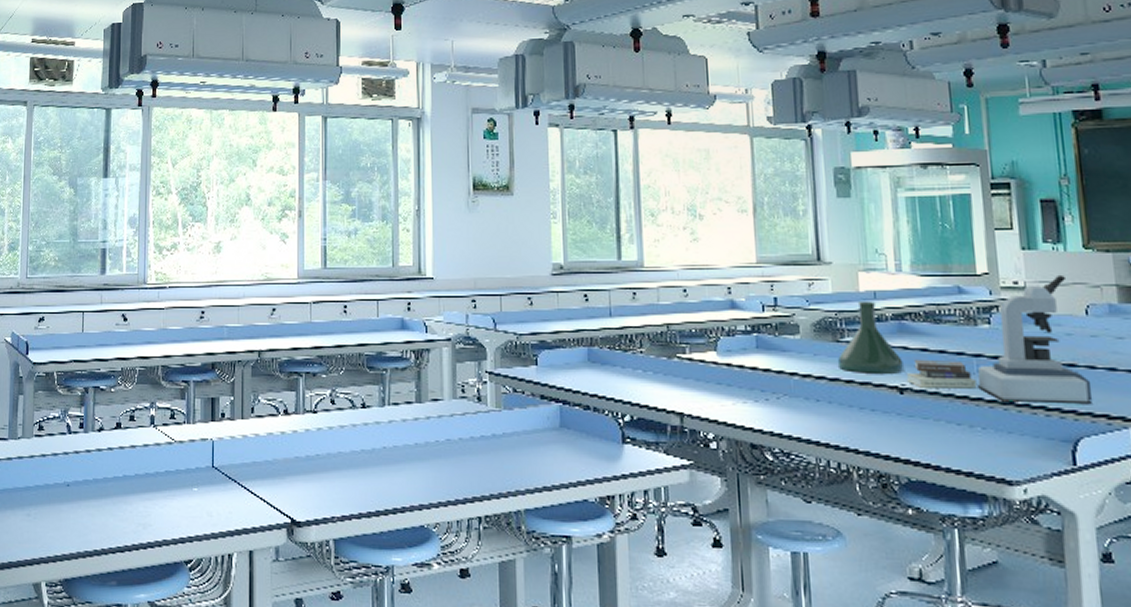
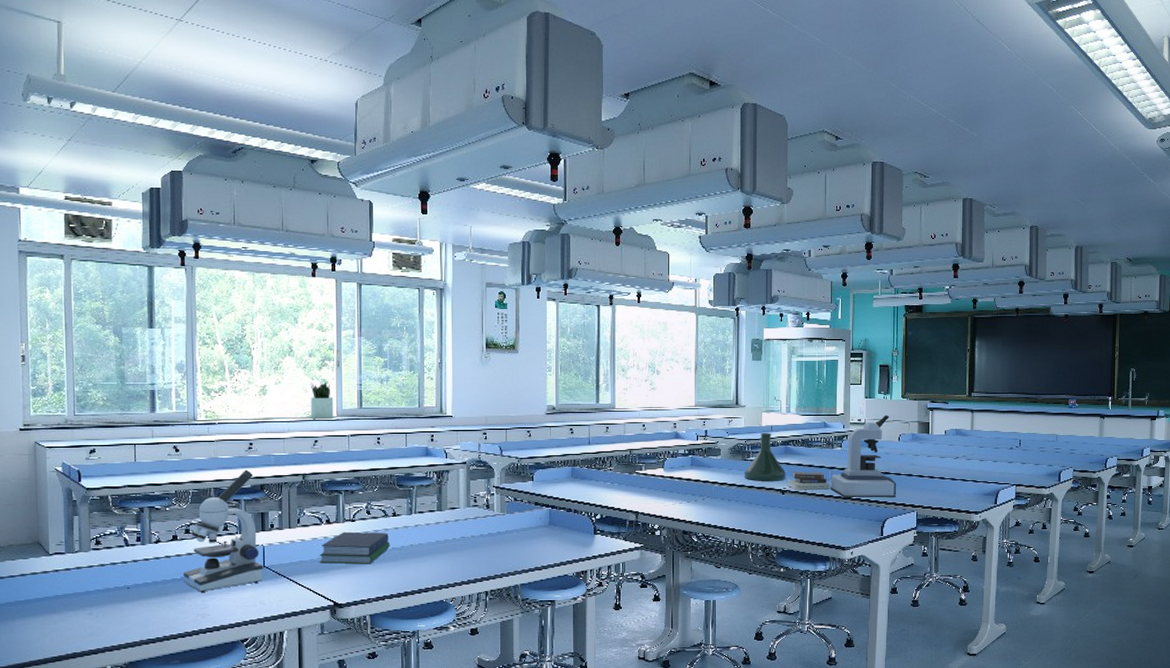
microscope: none [125,344,212,497] -> present [183,469,264,593]
planter: none [265,236,296,283] -> present [308,381,335,420]
book: none [275,426,358,471] -> present [319,531,390,564]

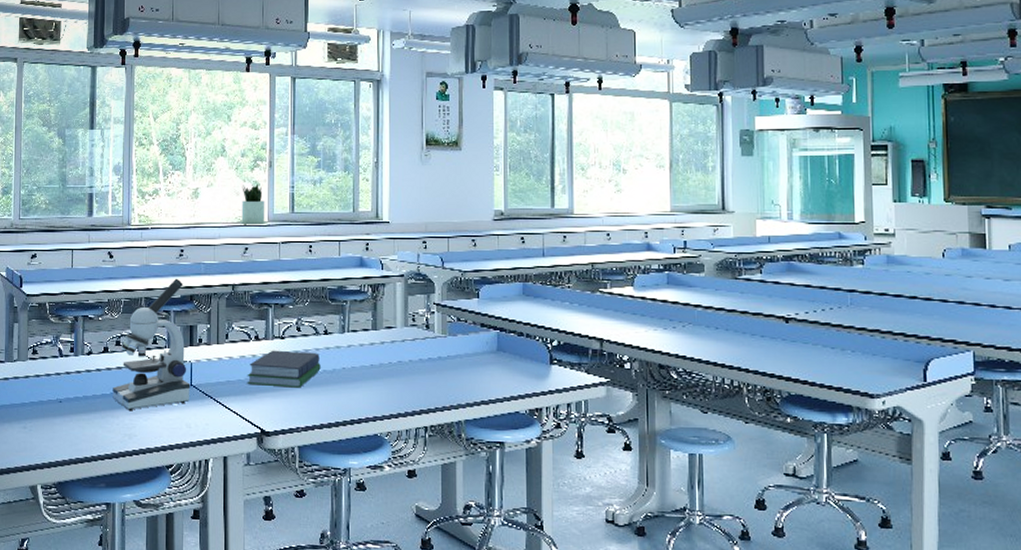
flask: present [744,433,787,481] -> none [734,245,791,306]
books: present [787,471,829,490] -> none [791,295,849,319]
microscope: present [829,414,897,498] -> none [849,223,944,332]

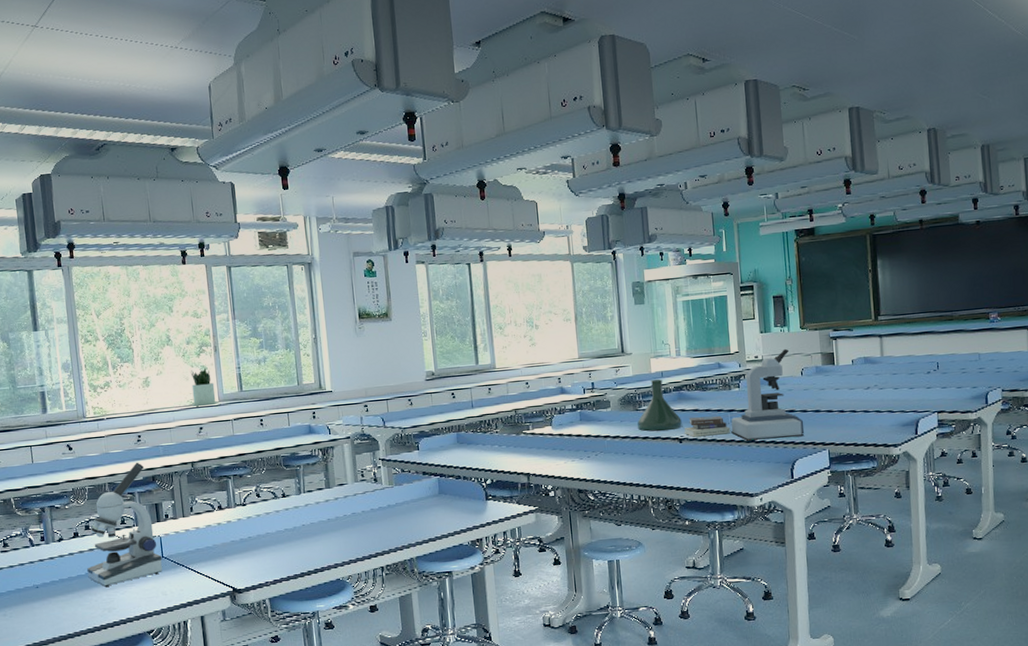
book: present [247,350,321,388] -> none [214,515,283,550]
flask: none [734,245,791,306] -> present [637,379,683,432]
books: none [791,295,849,319] -> present [684,415,730,437]
microscope: none [849,223,944,332] -> present [730,348,805,441]

